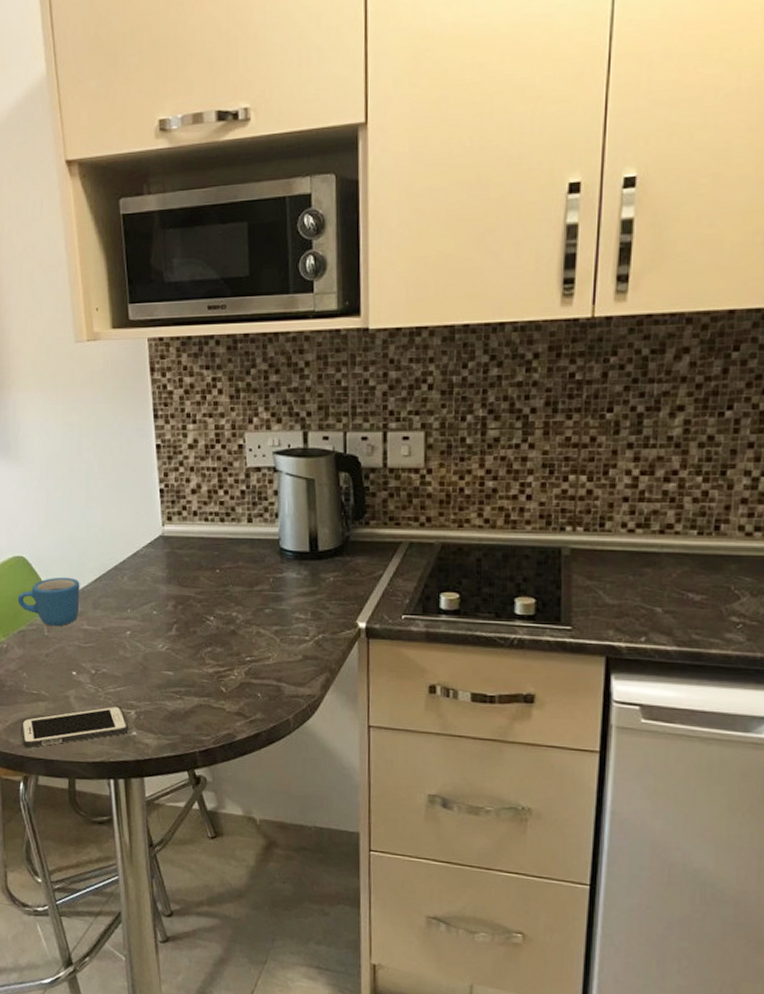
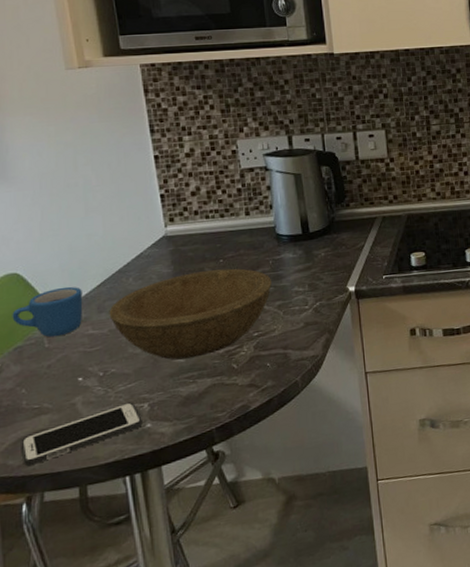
bowl: none [103,580,270,673] -> present [109,268,272,360]

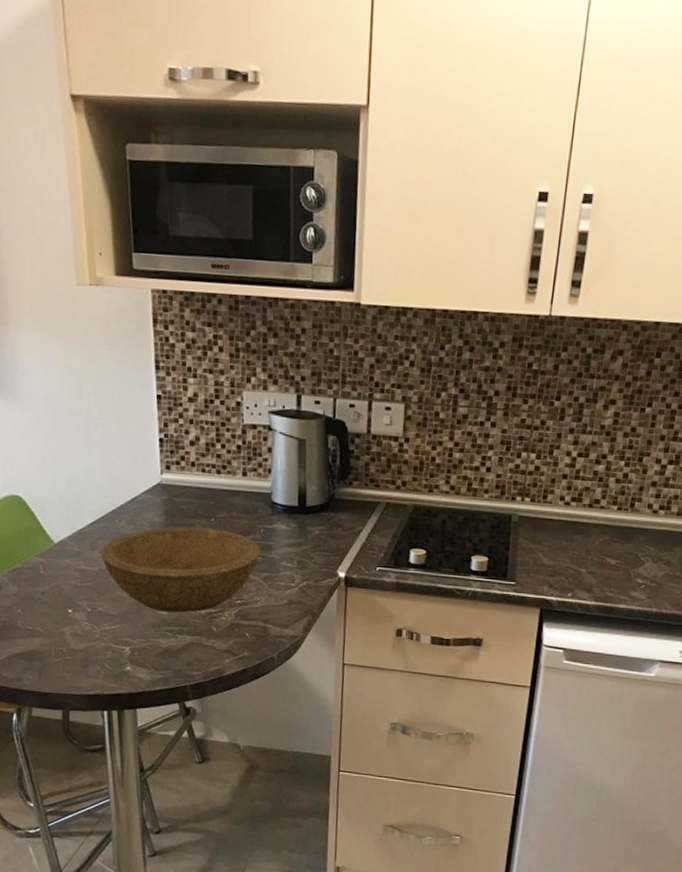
mug: present [12,286,83,338] -> none [13,517,78,566]
cell phone: present [21,402,143,467] -> none [14,642,123,682]

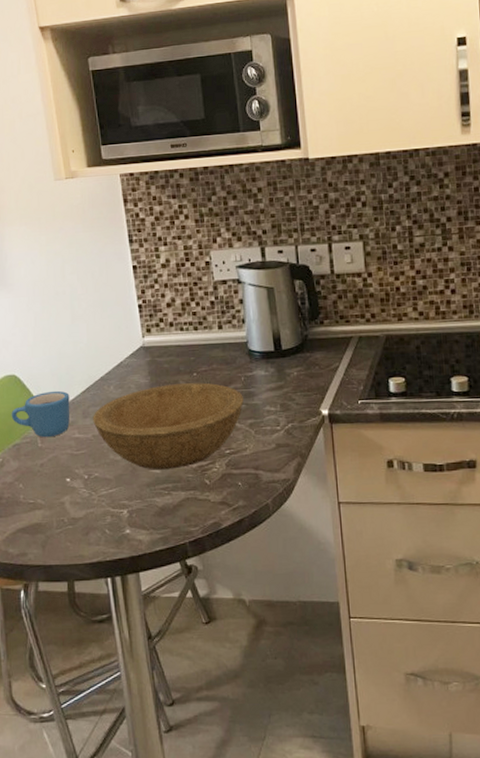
mug: none [13,517,78,566] -> present [11,390,70,438]

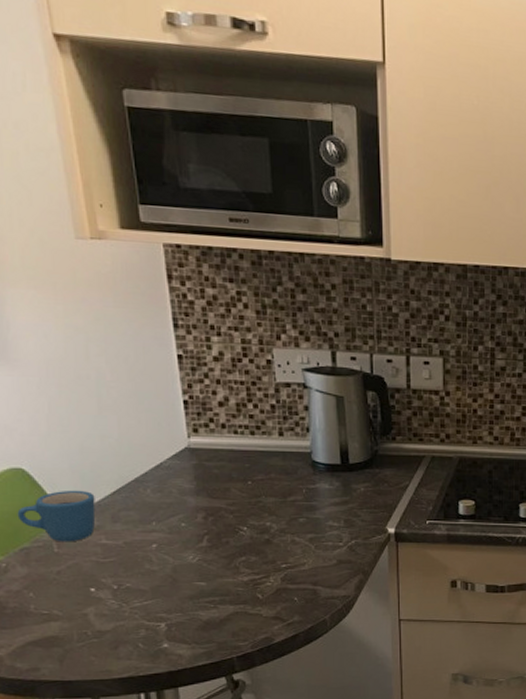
bowl: present [93,382,244,470] -> none [124,492,304,582]

